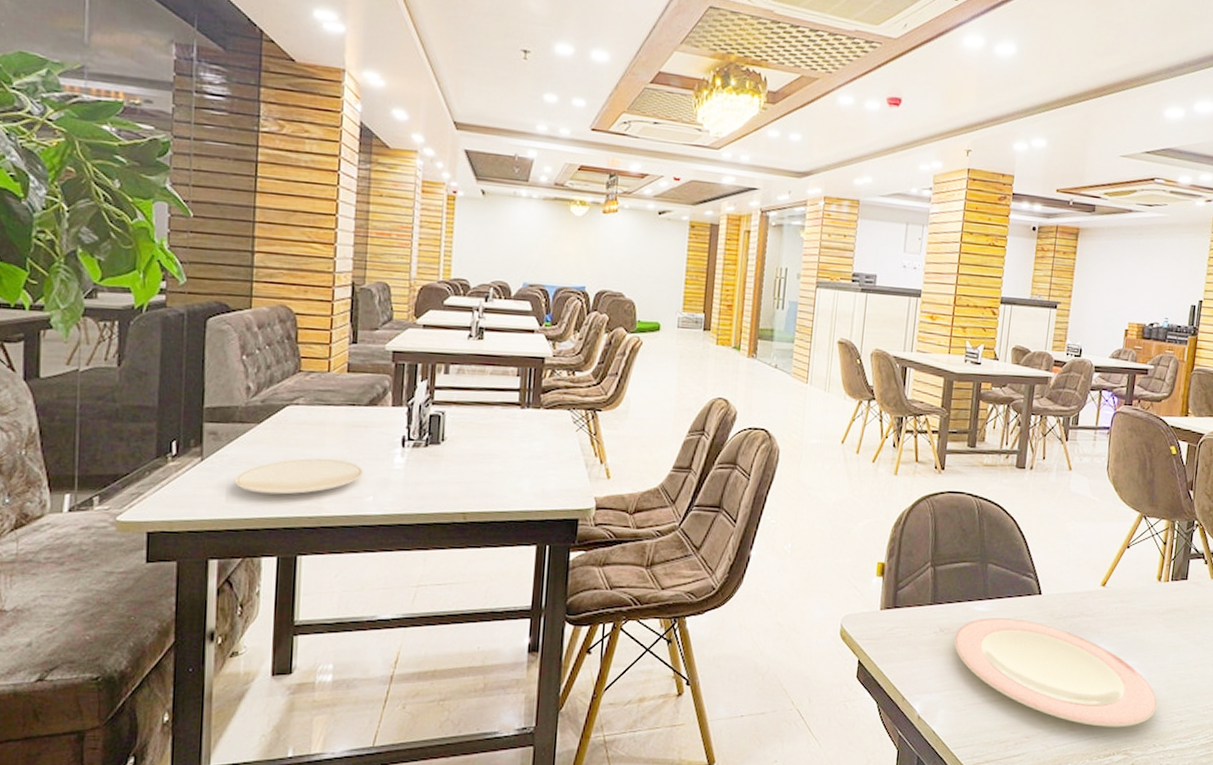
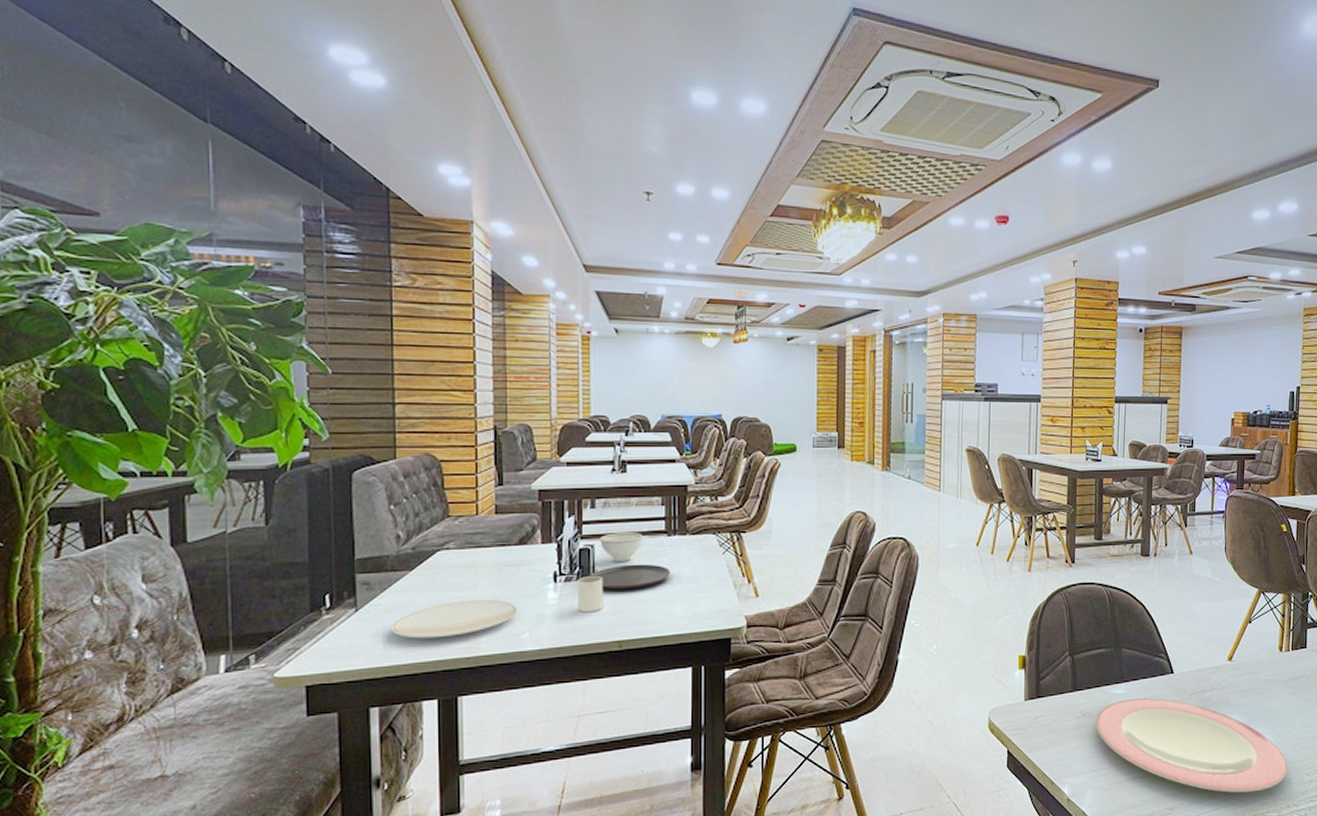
cup: none [424,443,452,481] -> present [578,576,603,612]
plate: none [437,434,521,461] -> present [588,564,670,590]
bowl: none [450,401,497,432] -> present [599,533,644,563]

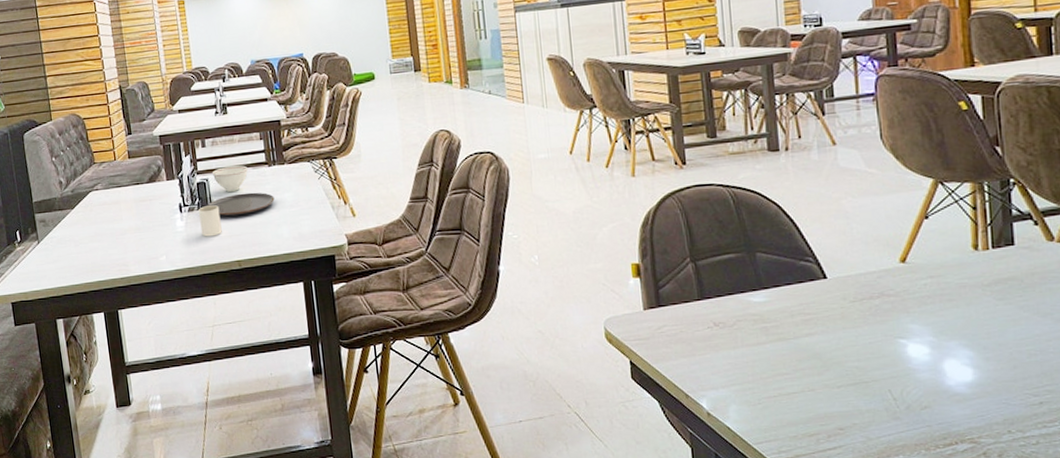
plate: present [390,599,518,639] -> none [63,229,155,264]
plate: present [1095,698,1288,793] -> none [732,306,1004,414]

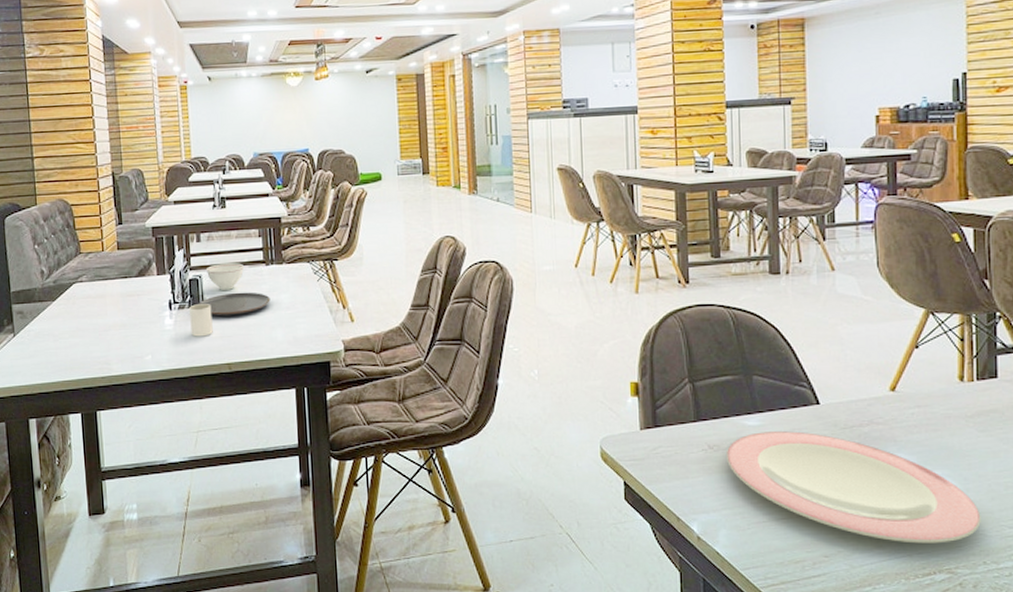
plate: none [732,306,1004,414] -> present [725,431,981,544]

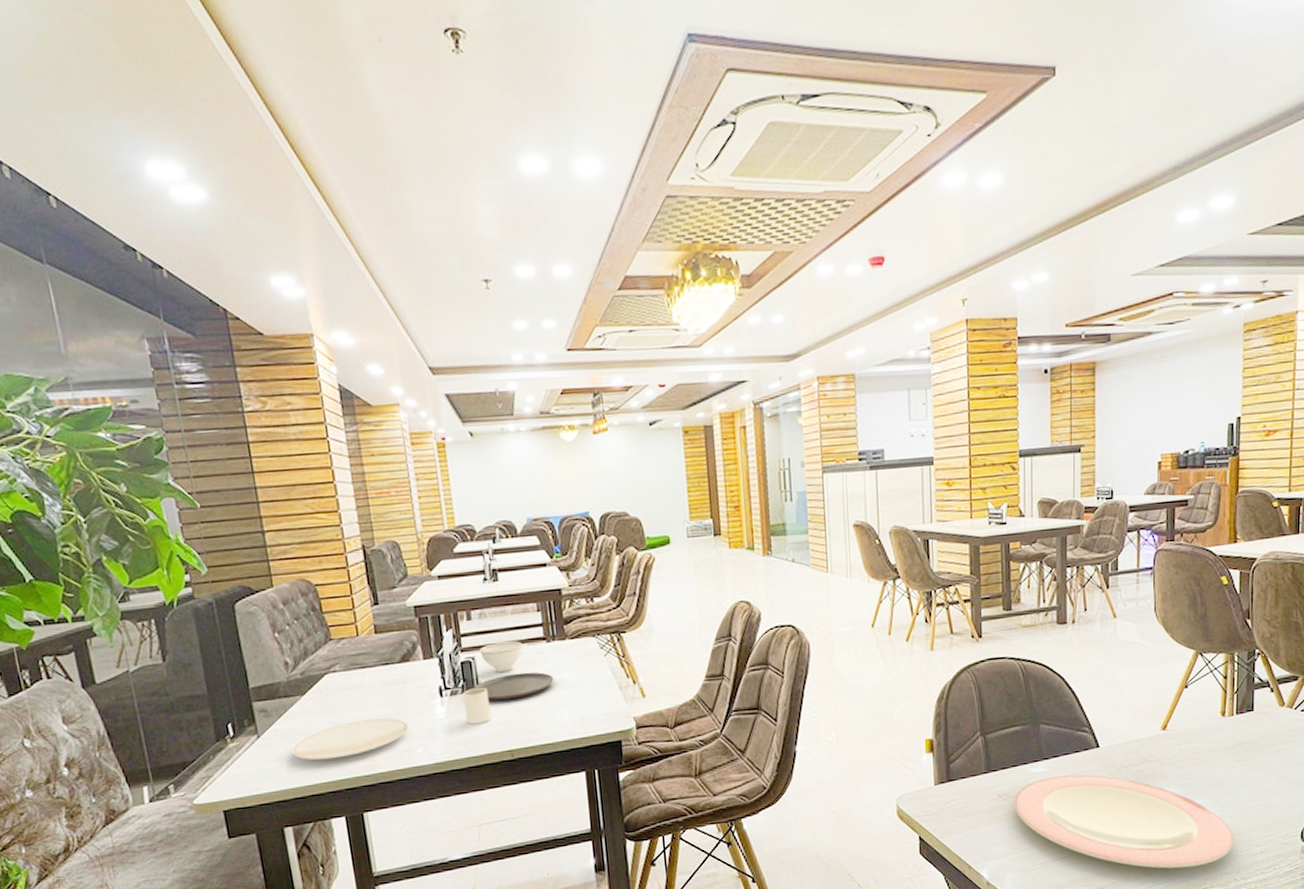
plate: none [41,325,141,360] -> present [291,718,409,761]

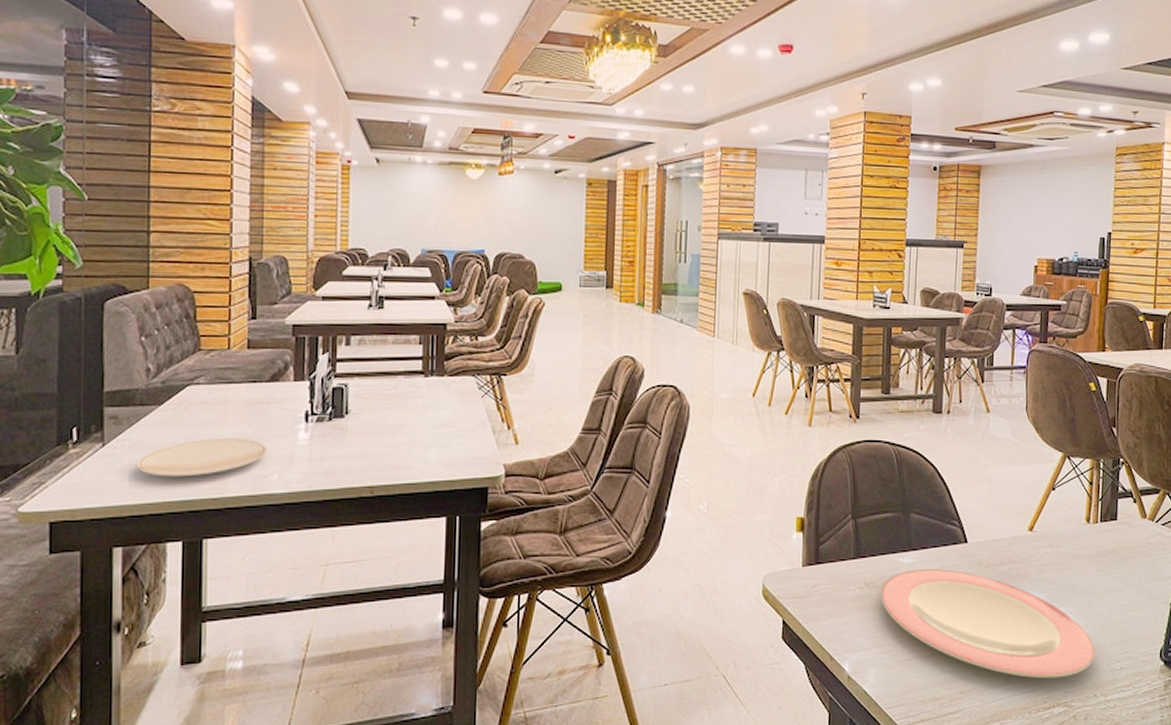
cup: present [463,687,492,725] -> none [329,417,357,455]
plate: present [473,672,554,700] -> none [341,405,426,432]
bowl: present [479,641,523,673] -> none [353,372,400,404]

